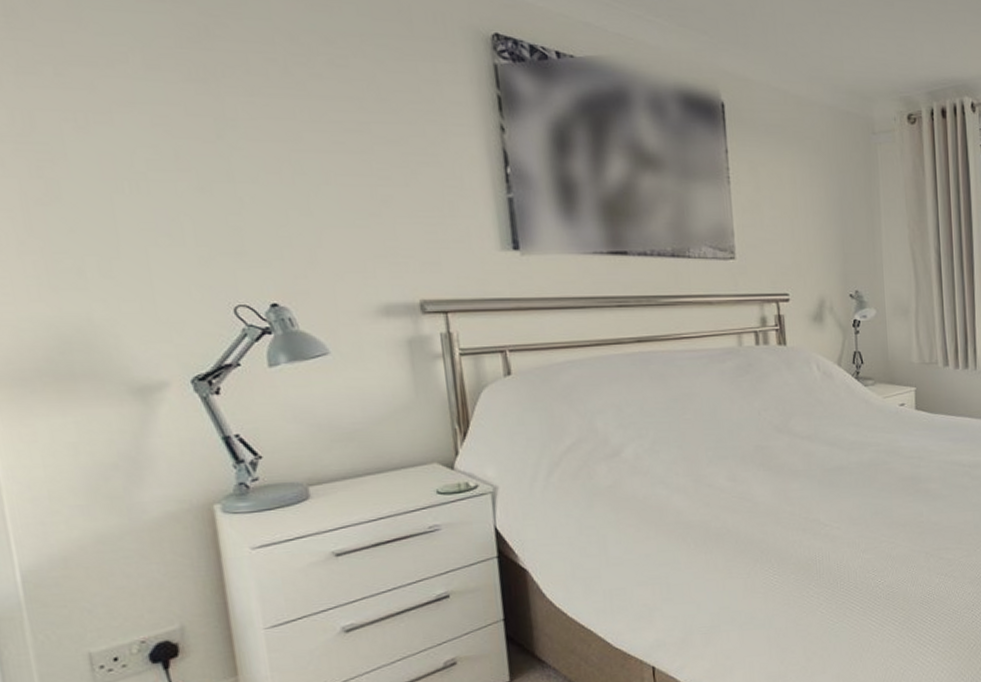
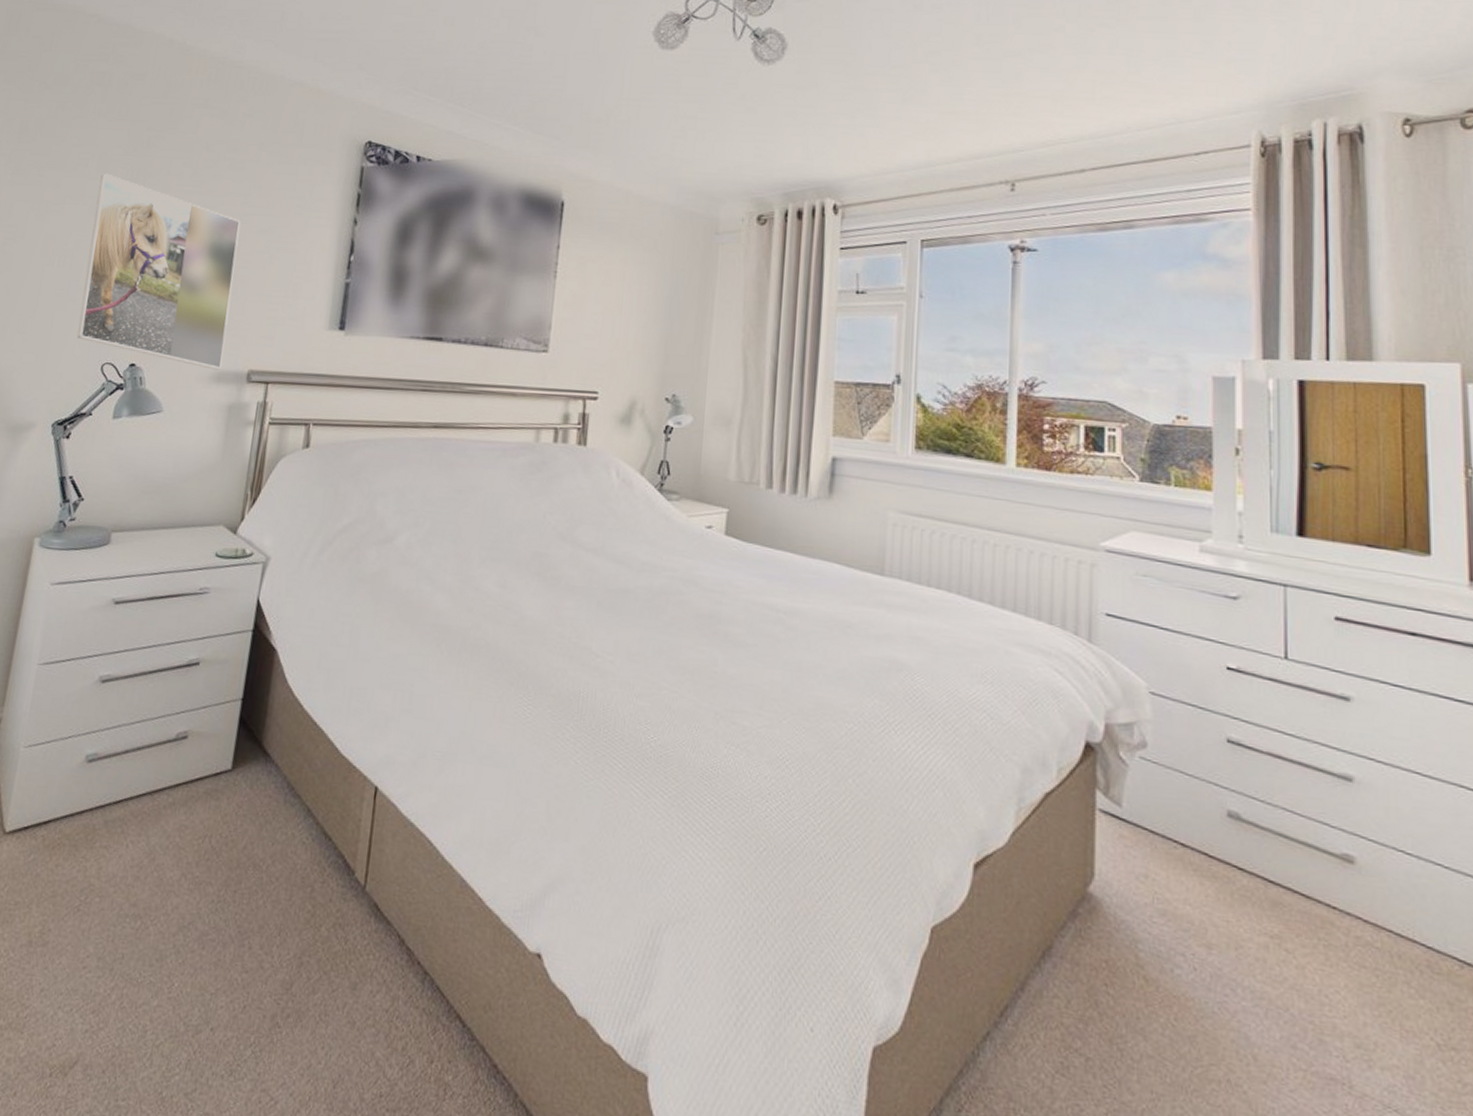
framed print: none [152,72,388,303] -> present [77,173,241,370]

